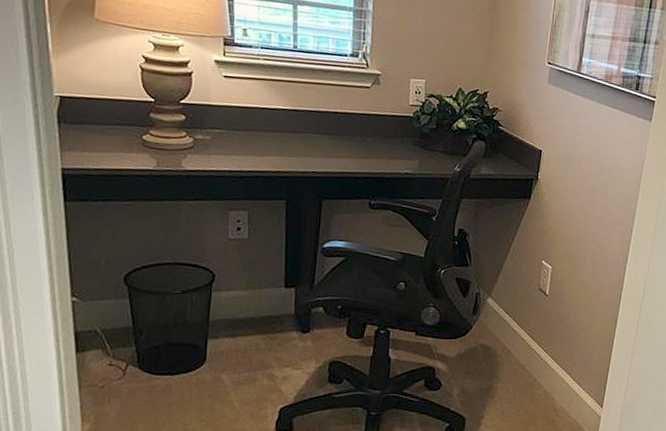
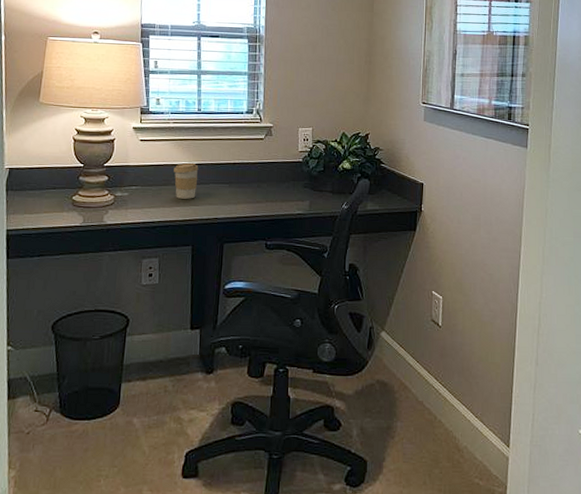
coffee cup: none [265,106,294,149] -> present [174,162,199,199]

